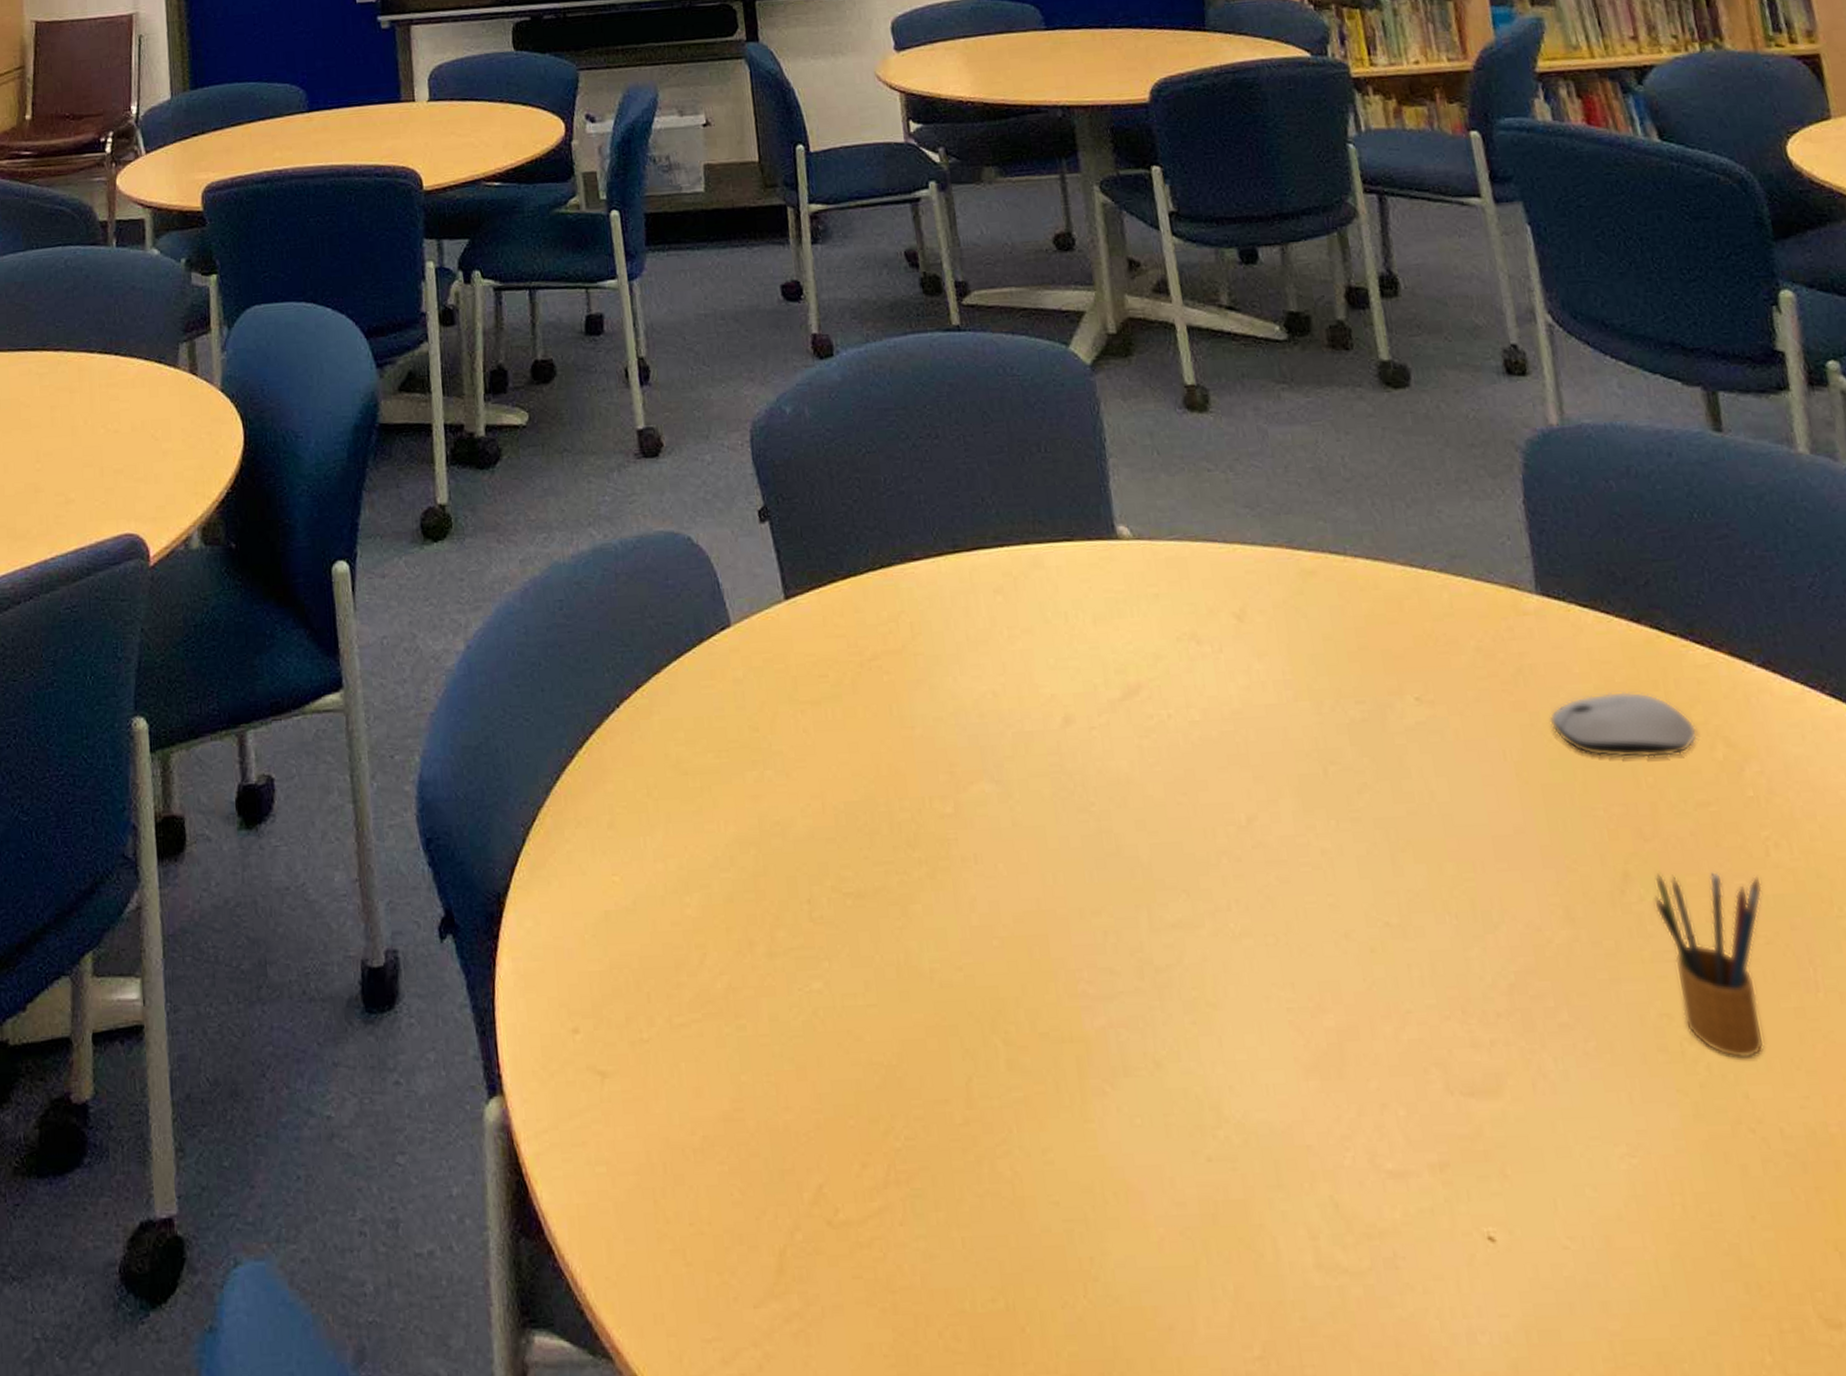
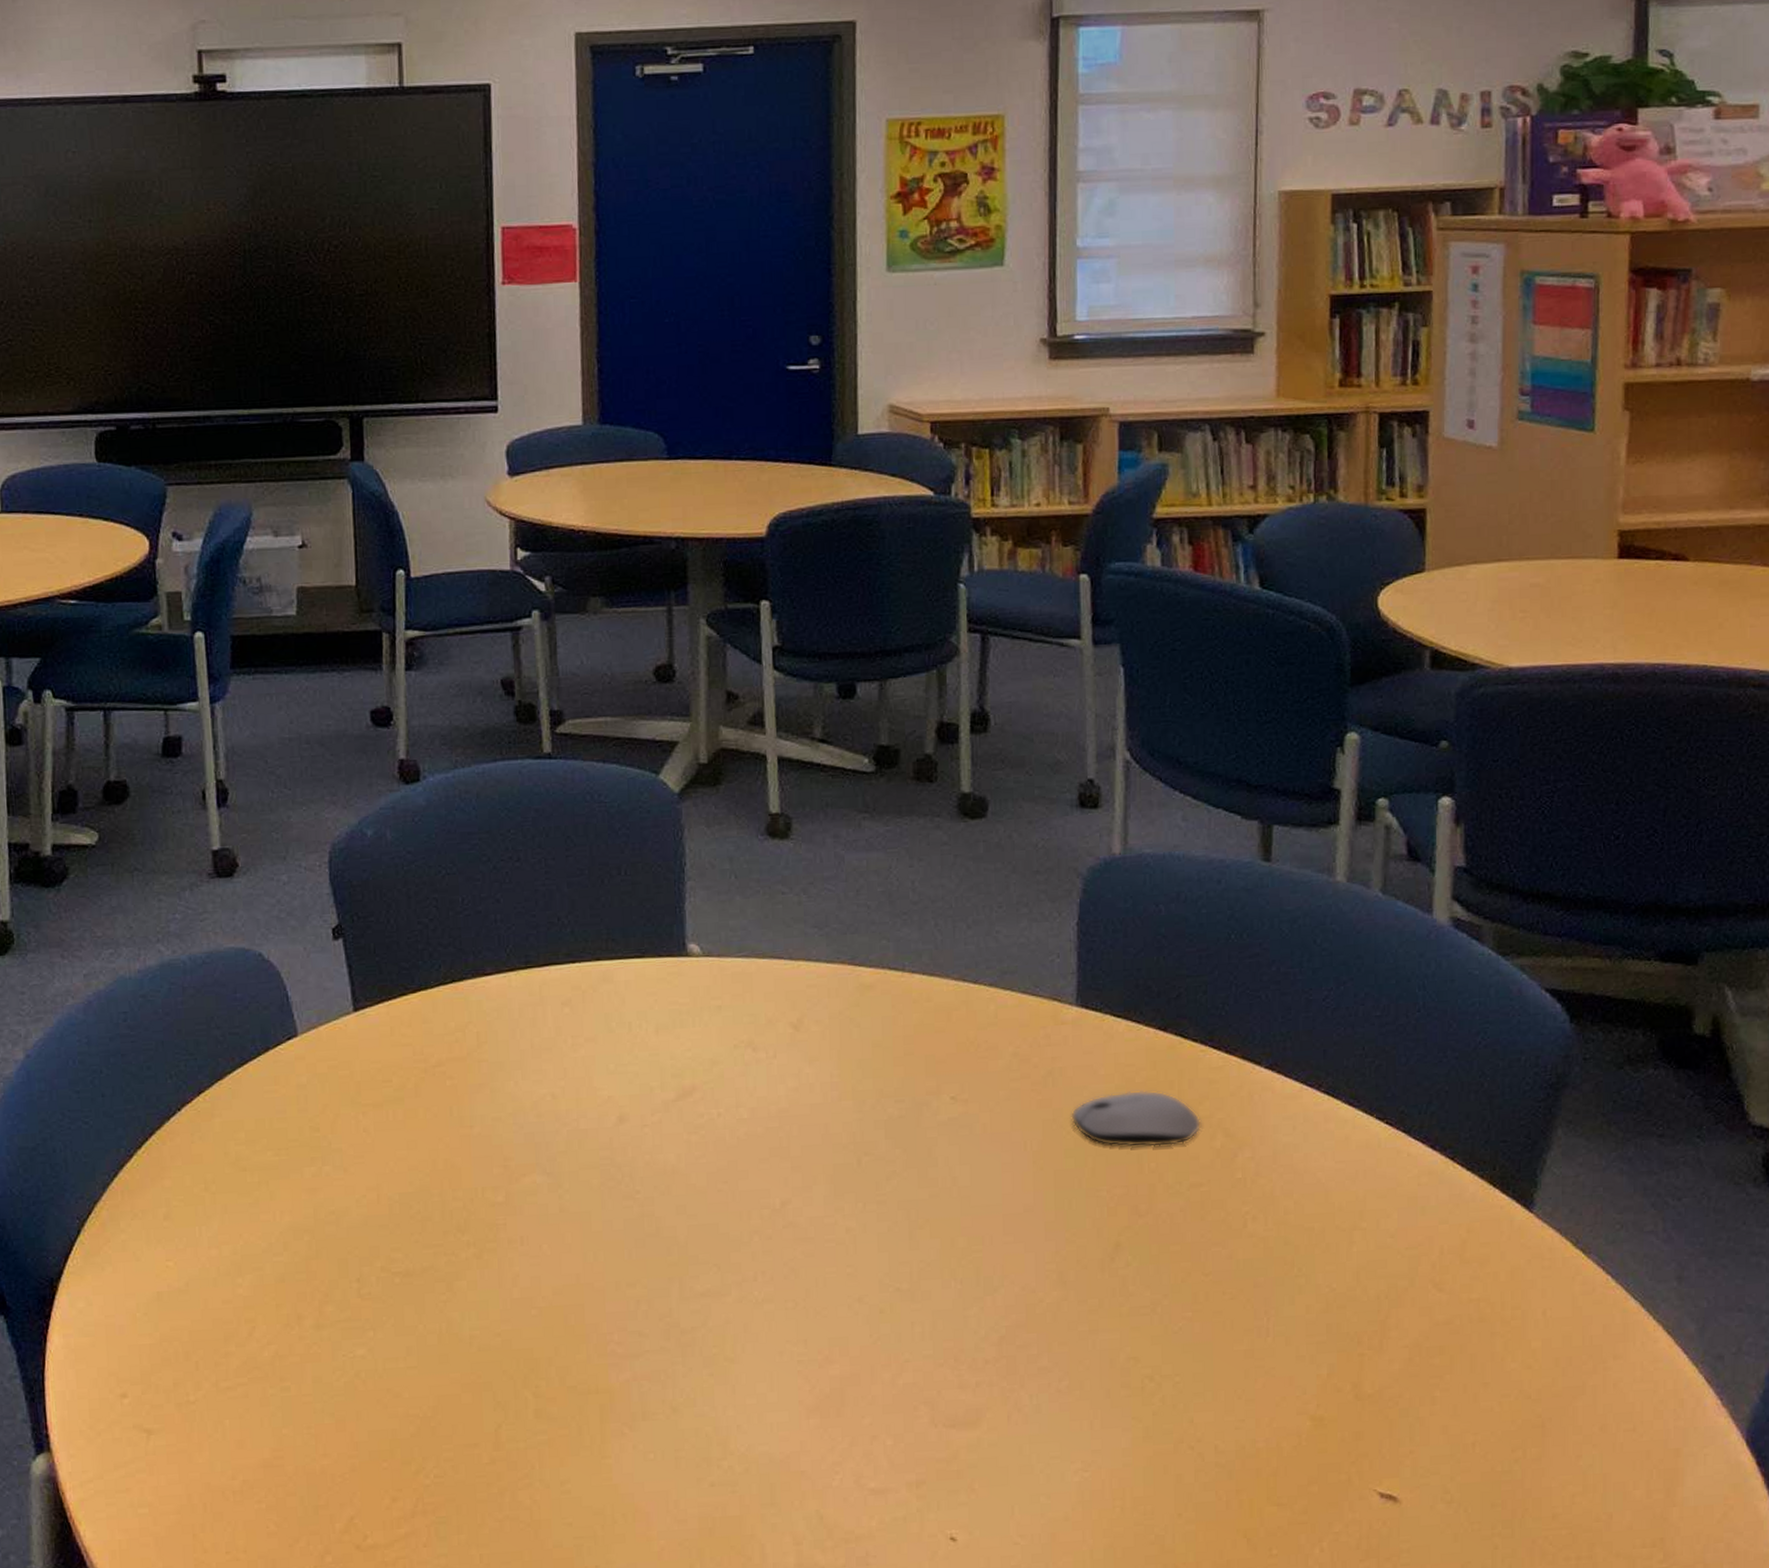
pencil box: present [1653,872,1764,1059] -> none [1138,1241,1235,1392]

